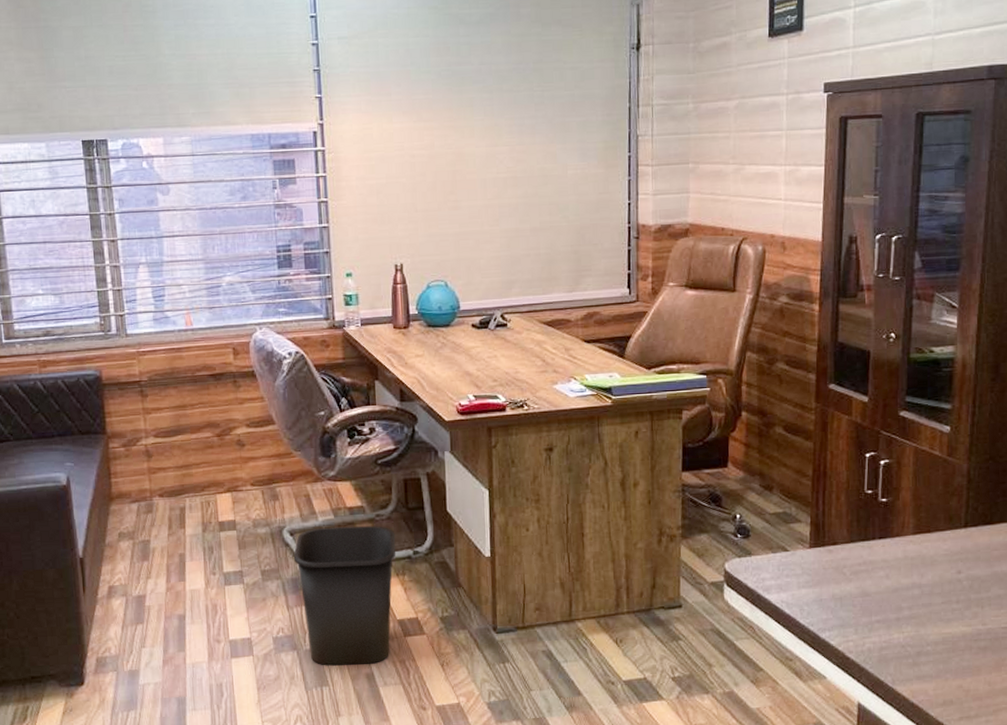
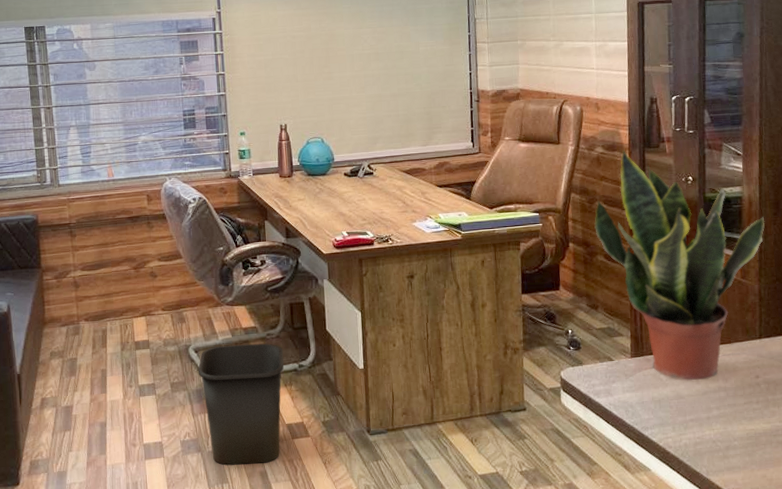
potted plant: none [773,300,981,576] -> present [594,150,765,381]

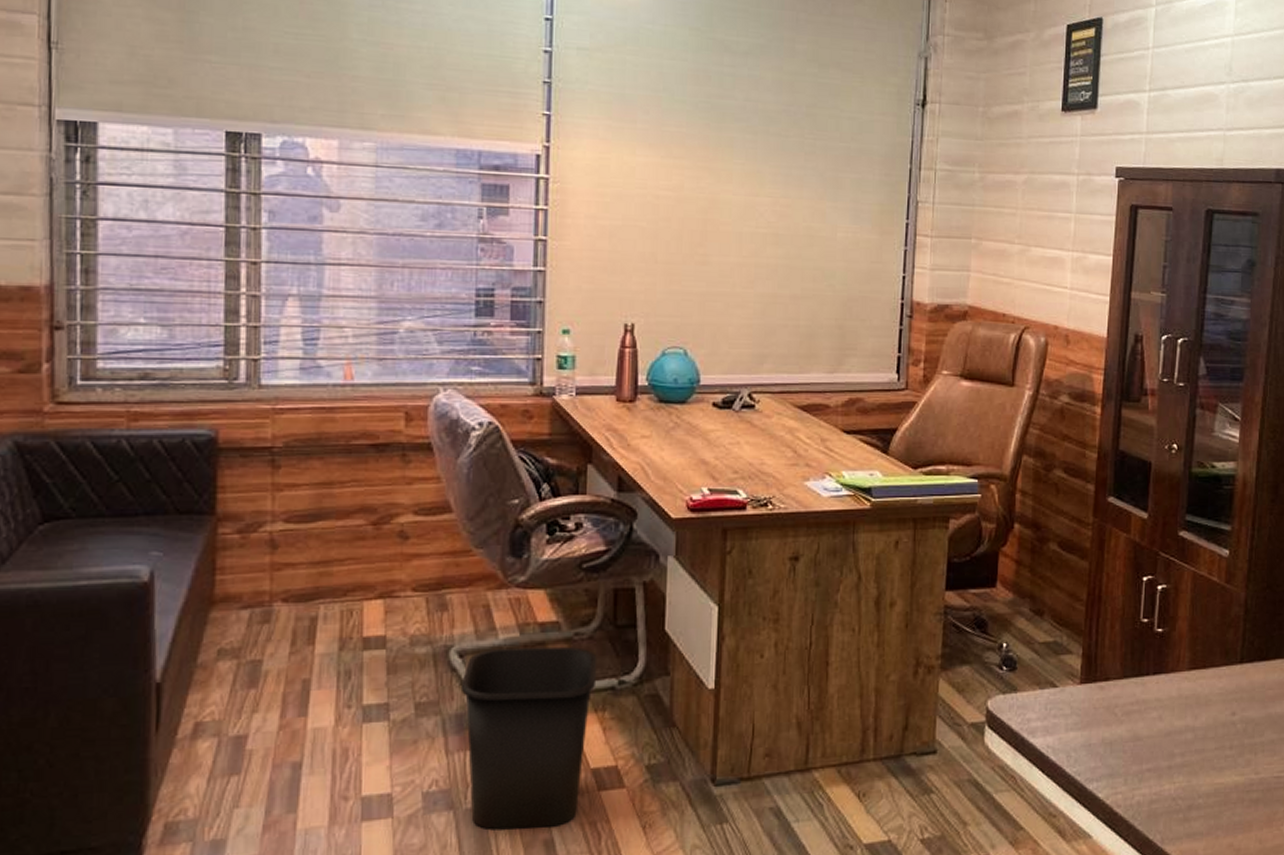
potted plant: present [594,150,765,381] -> none [1049,402,1260,717]

